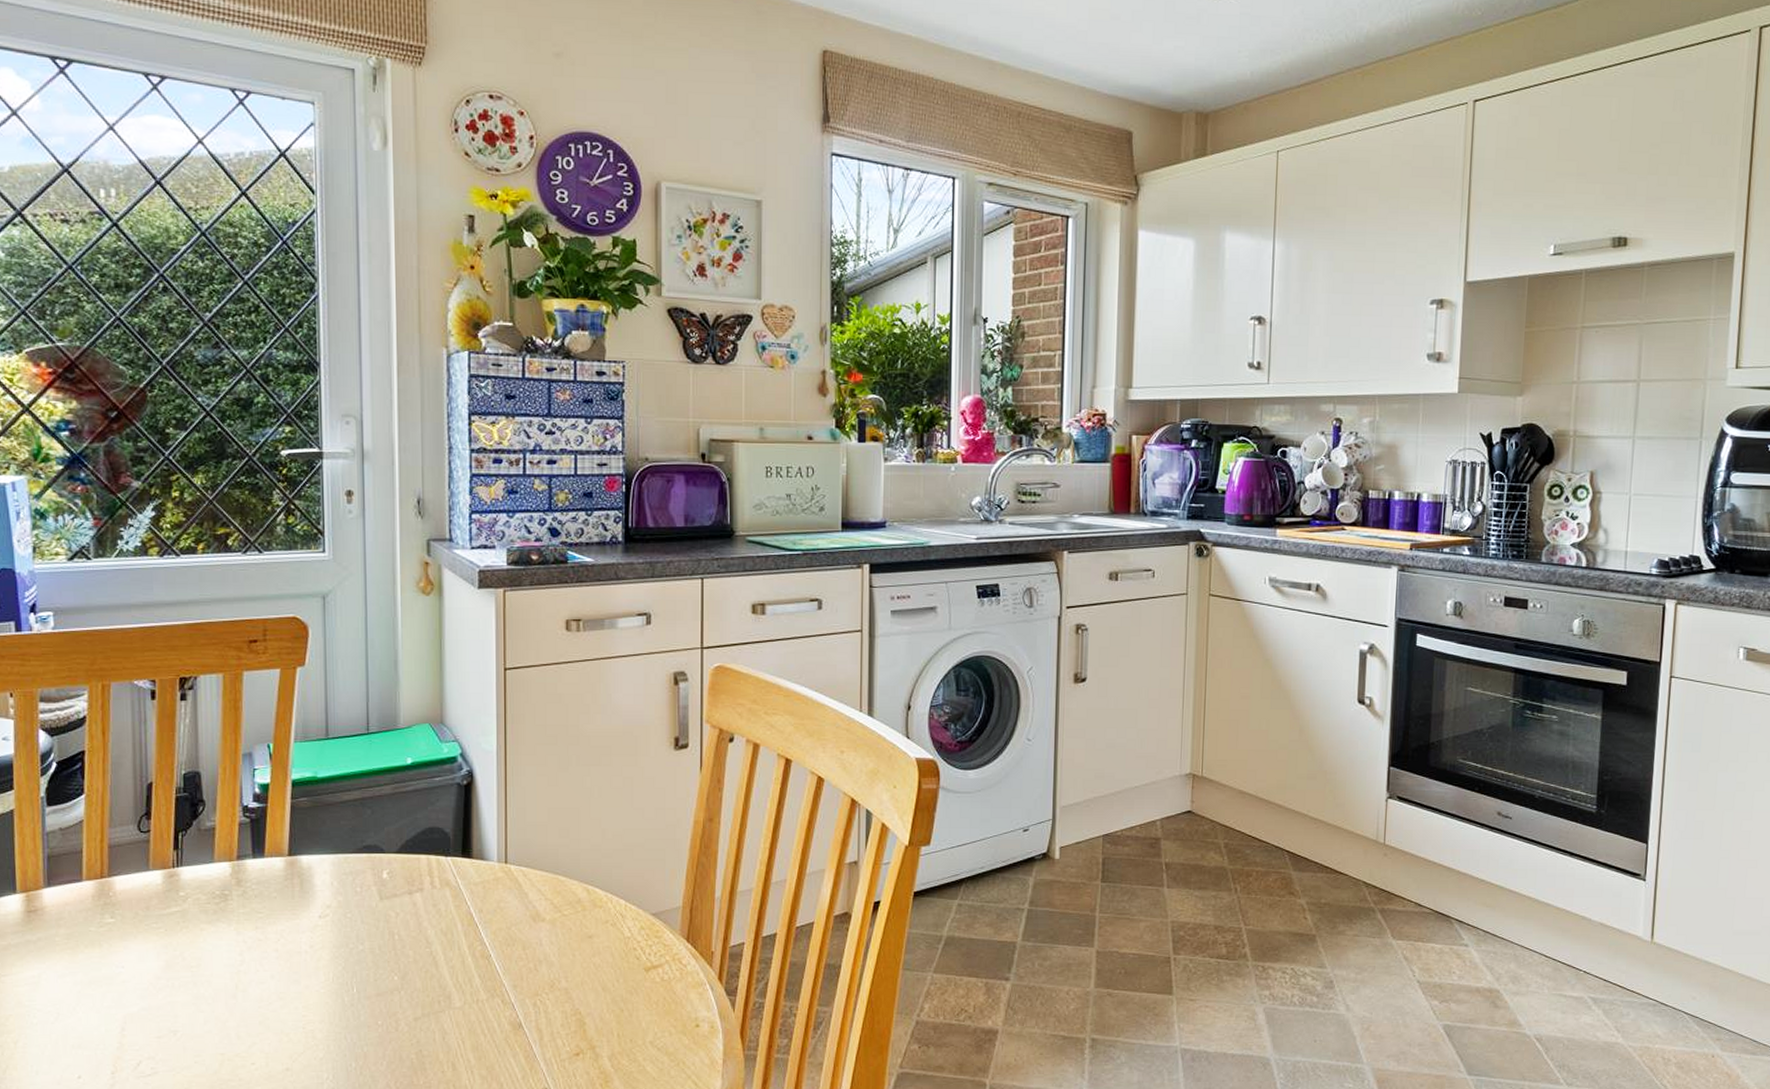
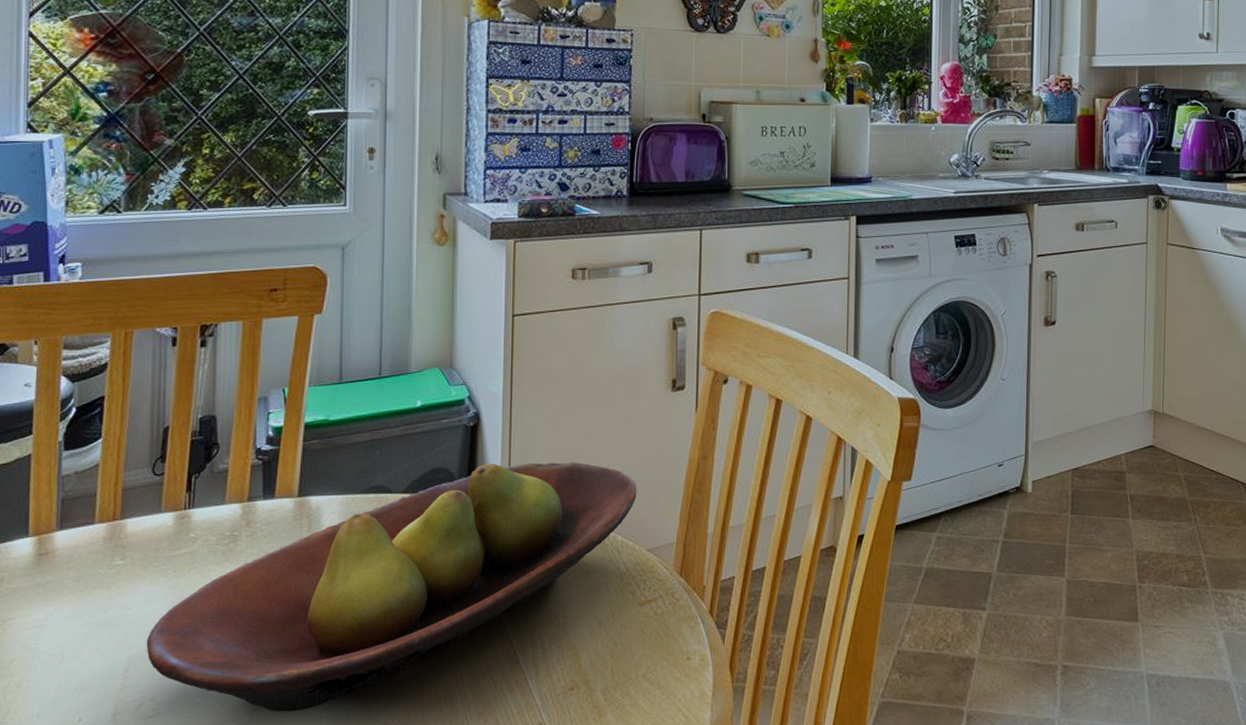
fruit bowl: none [141,823,640,1073] -> present [146,462,637,712]

